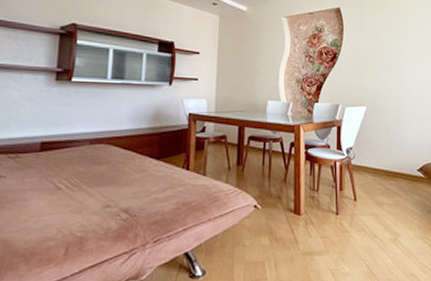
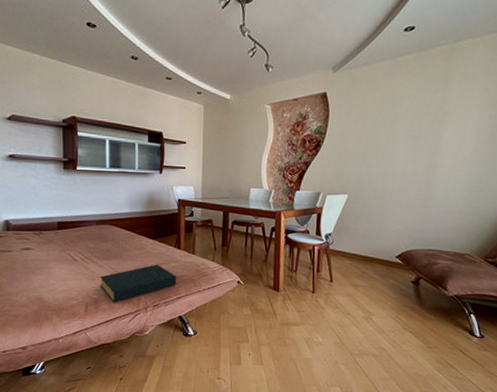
hardback book: none [87,189,184,241] -> present [100,264,177,303]

